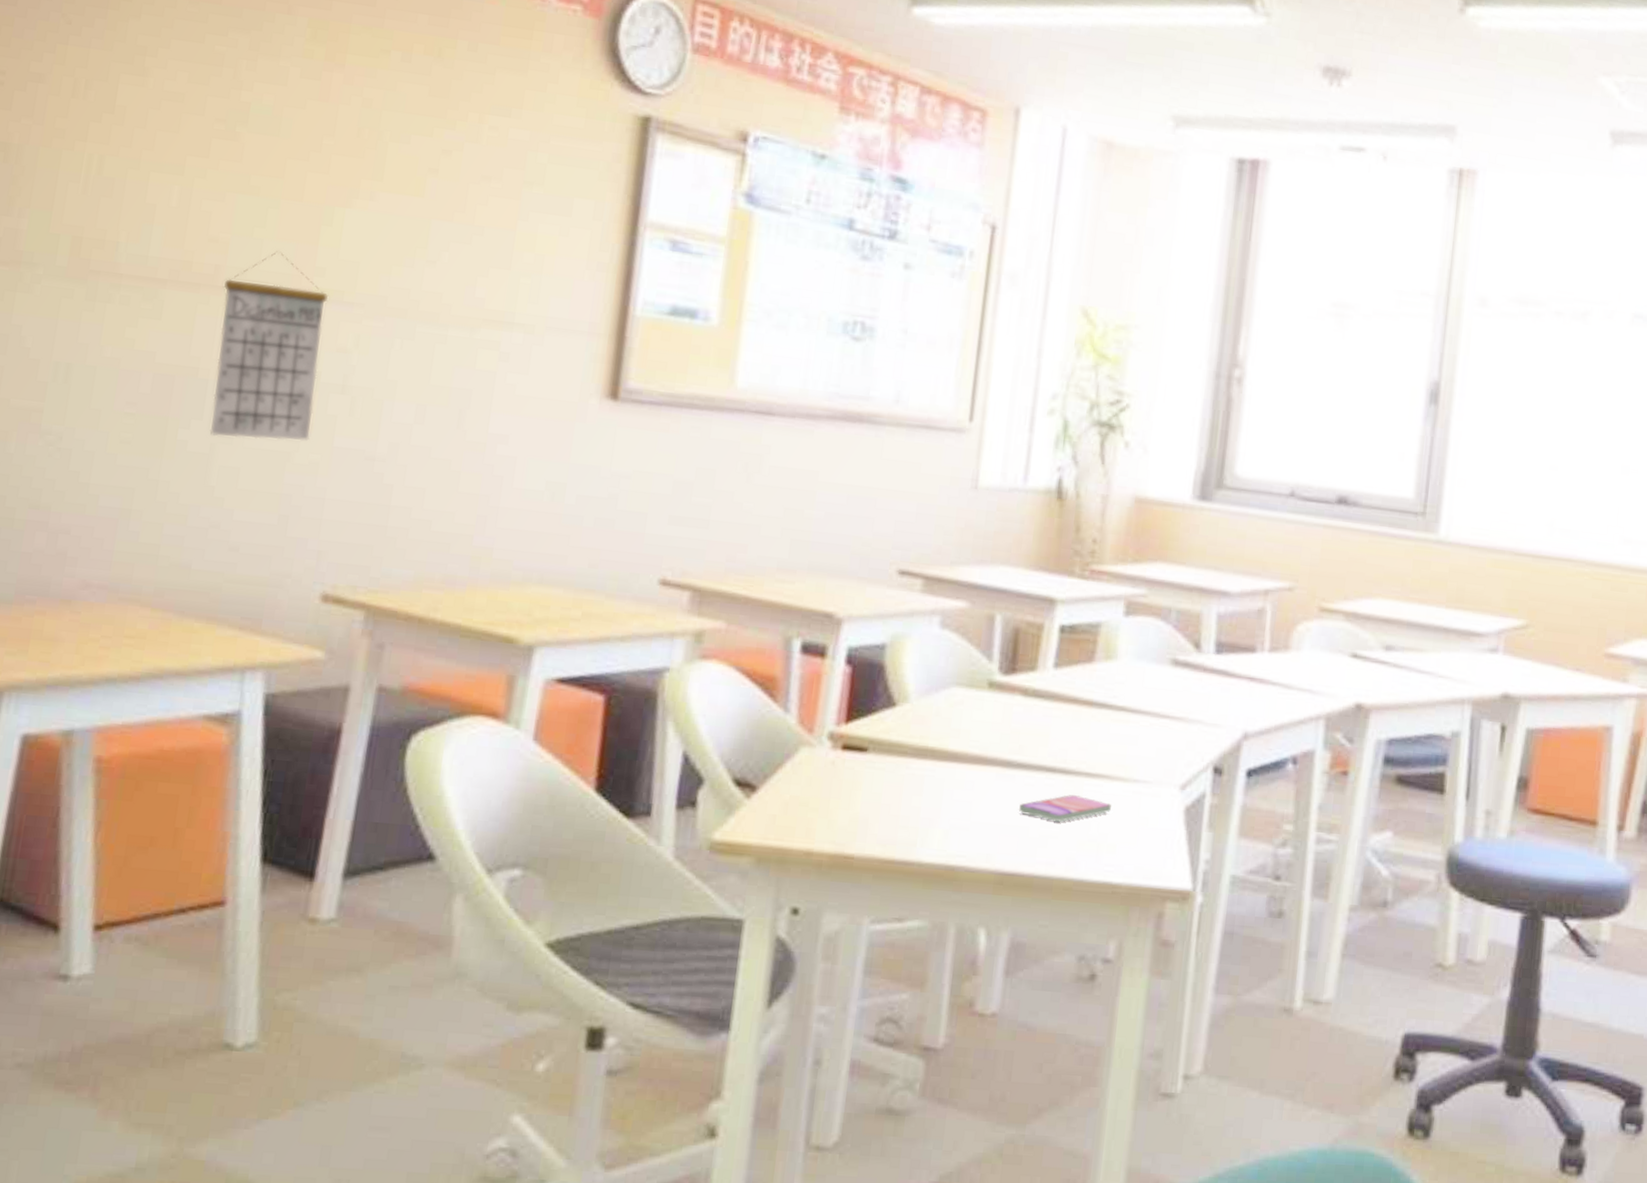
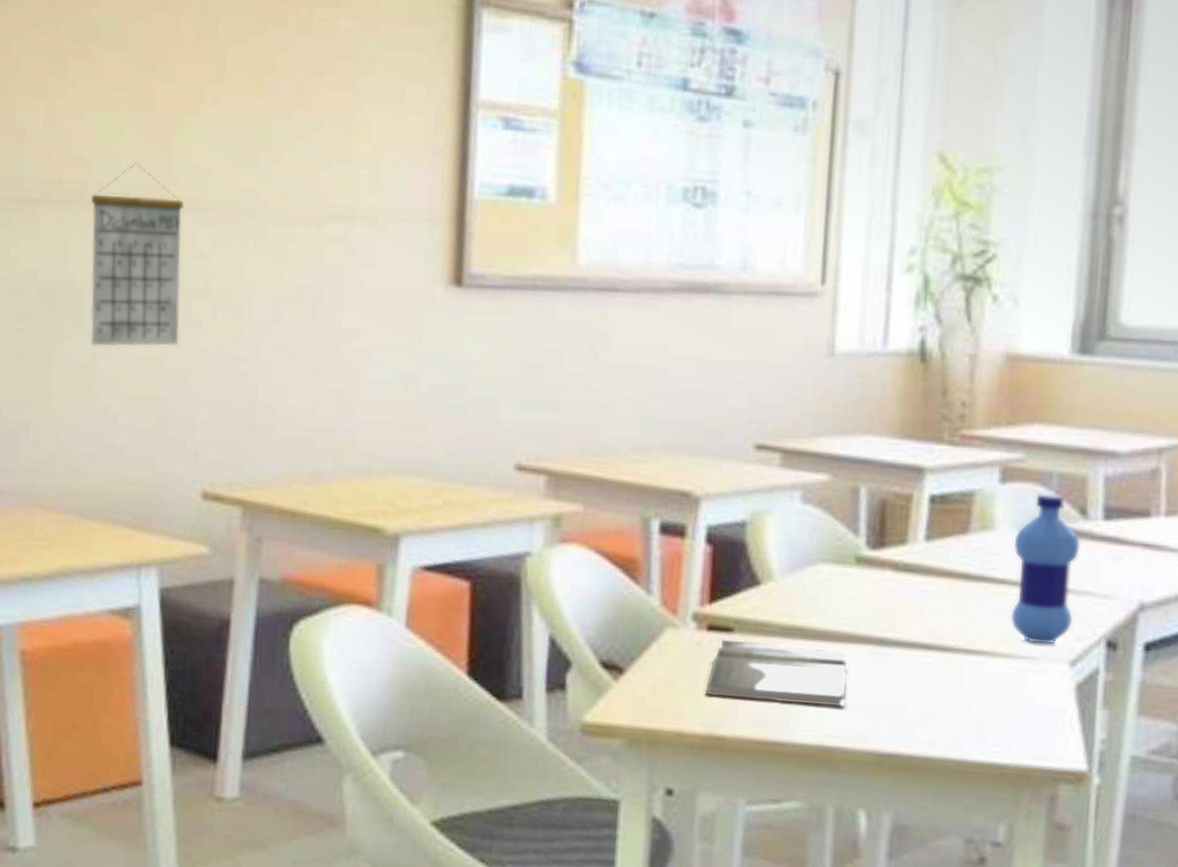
hardback book: none [835,758,975,826] -> present [704,639,847,706]
smartphone: present [1019,795,1112,822] -> none [895,672,996,701]
water bottle: none [1128,627,1194,770] -> present [1011,493,1080,645]

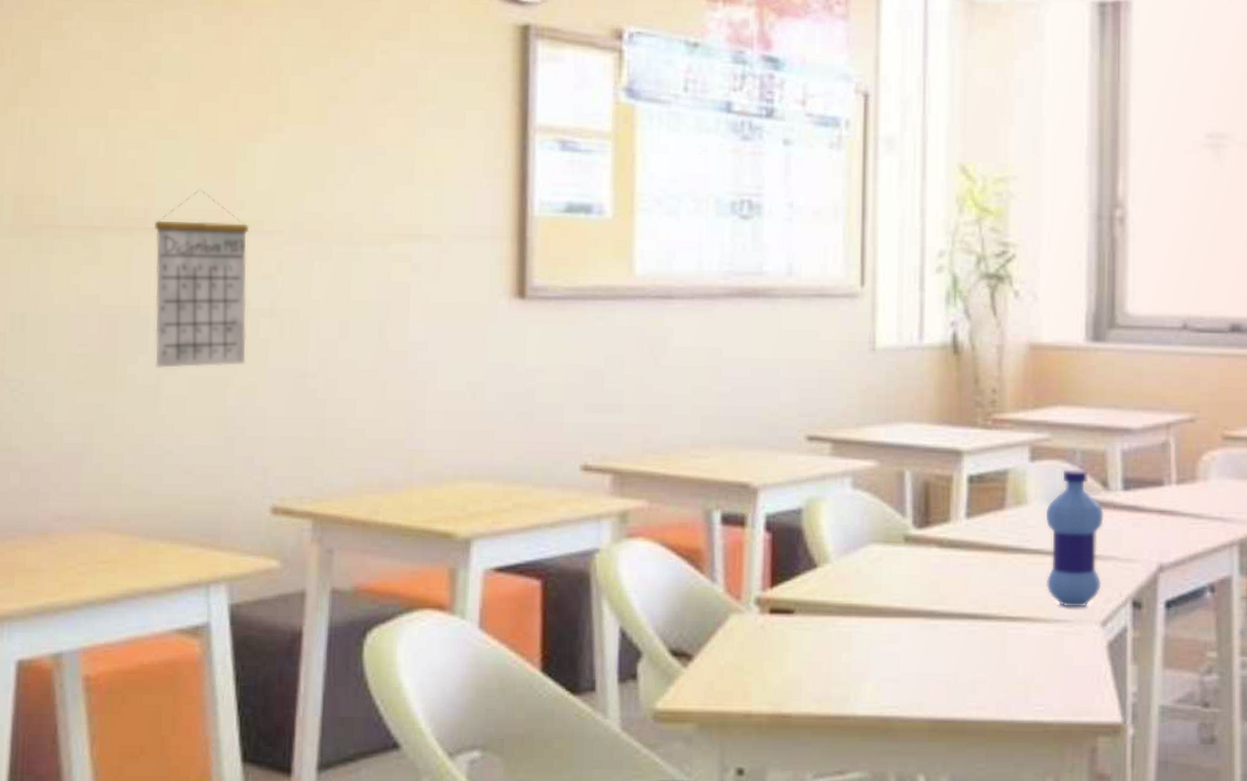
hardback book: present [704,639,847,706] -> none [769,621,902,679]

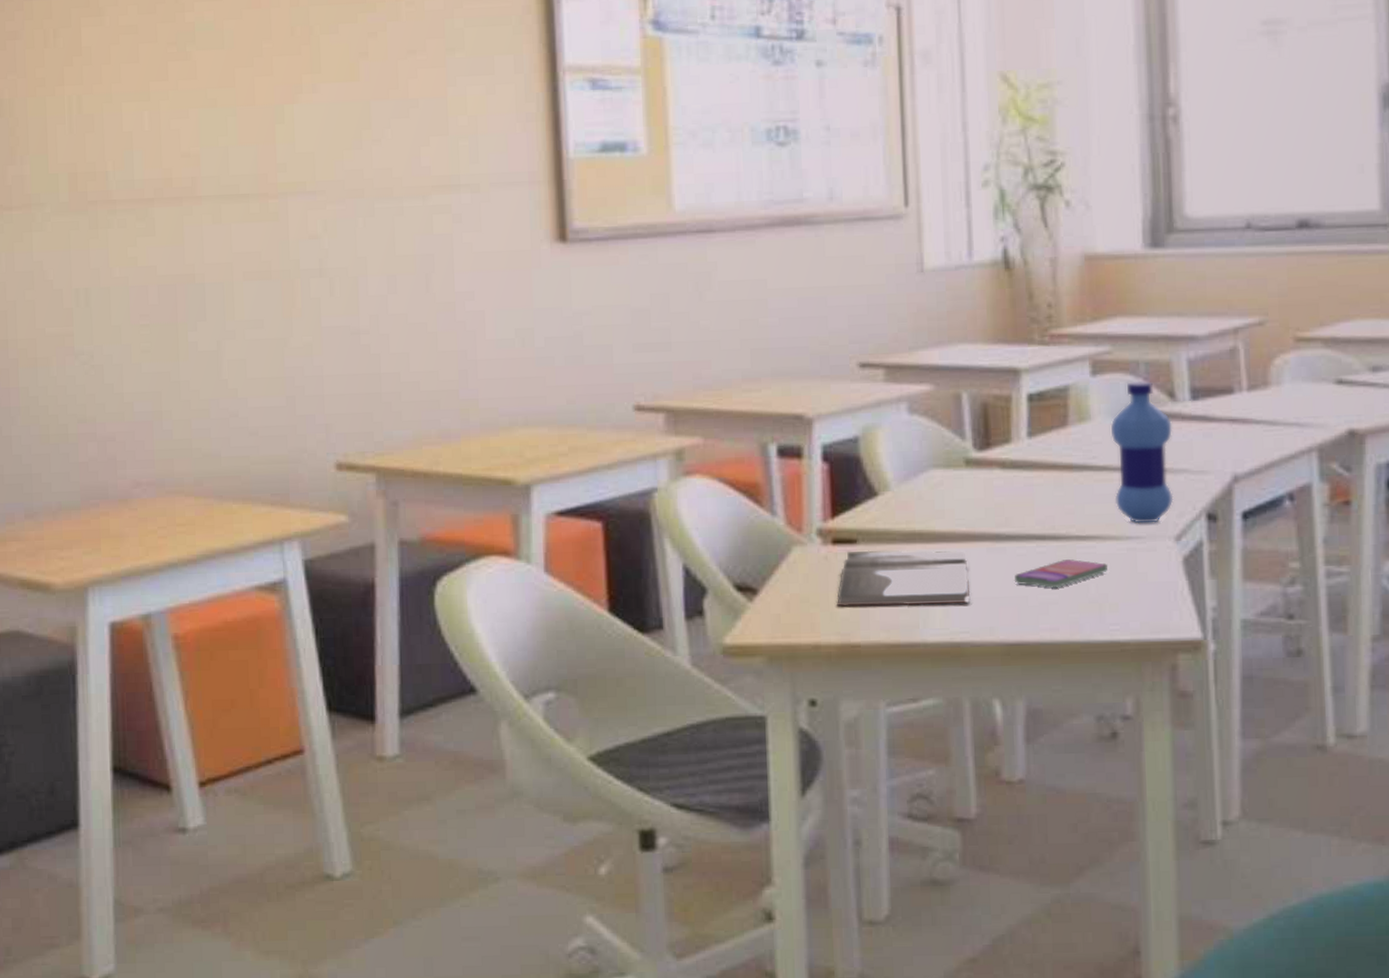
calendar: present [153,189,250,369] -> none [202,155,300,334]
hardback book: none [769,621,902,679] -> present [836,550,971,607]
smartphone: none [946,639,1036,666] -> present [1015,559,1108,588]

